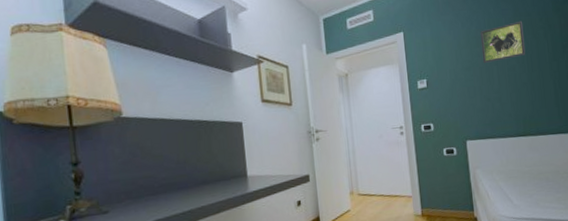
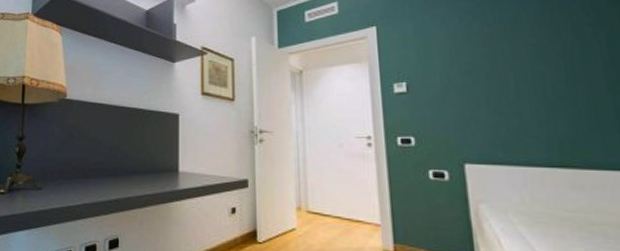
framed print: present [480,20,526,63] -> none [487,15,562,67]

